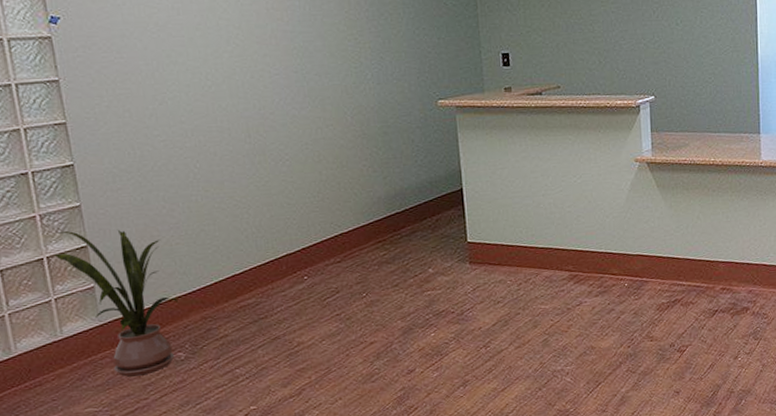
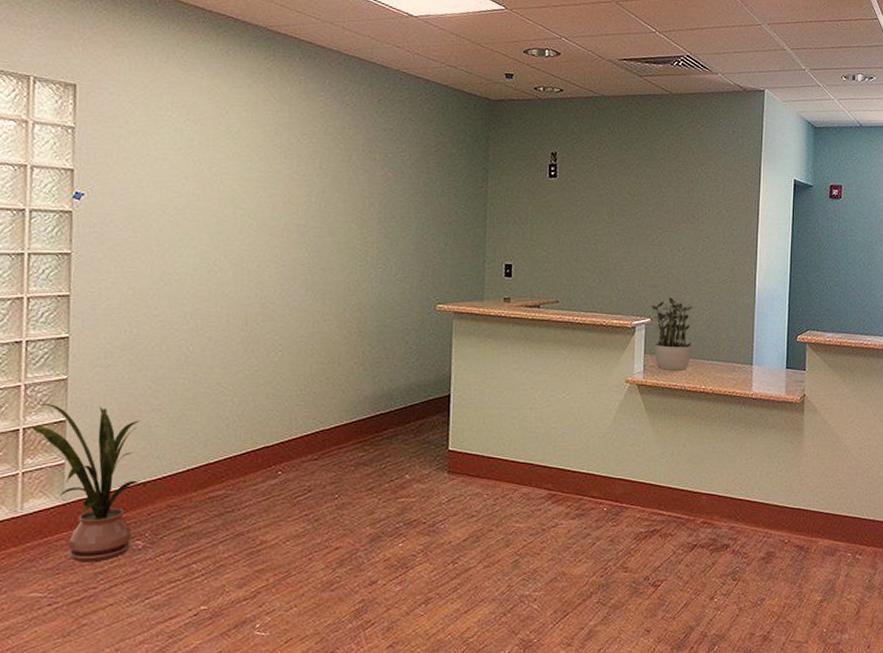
potted plant: none [654,73,698,146] -> present [652,297,693,370]

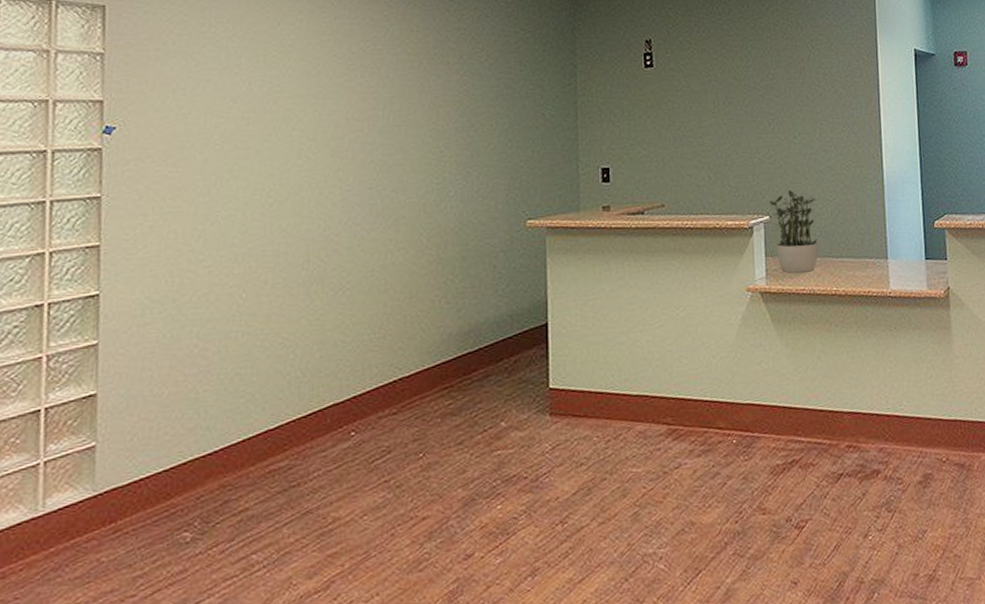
house plant: present [31,404,147,562] -> none [54,373,196,566]

